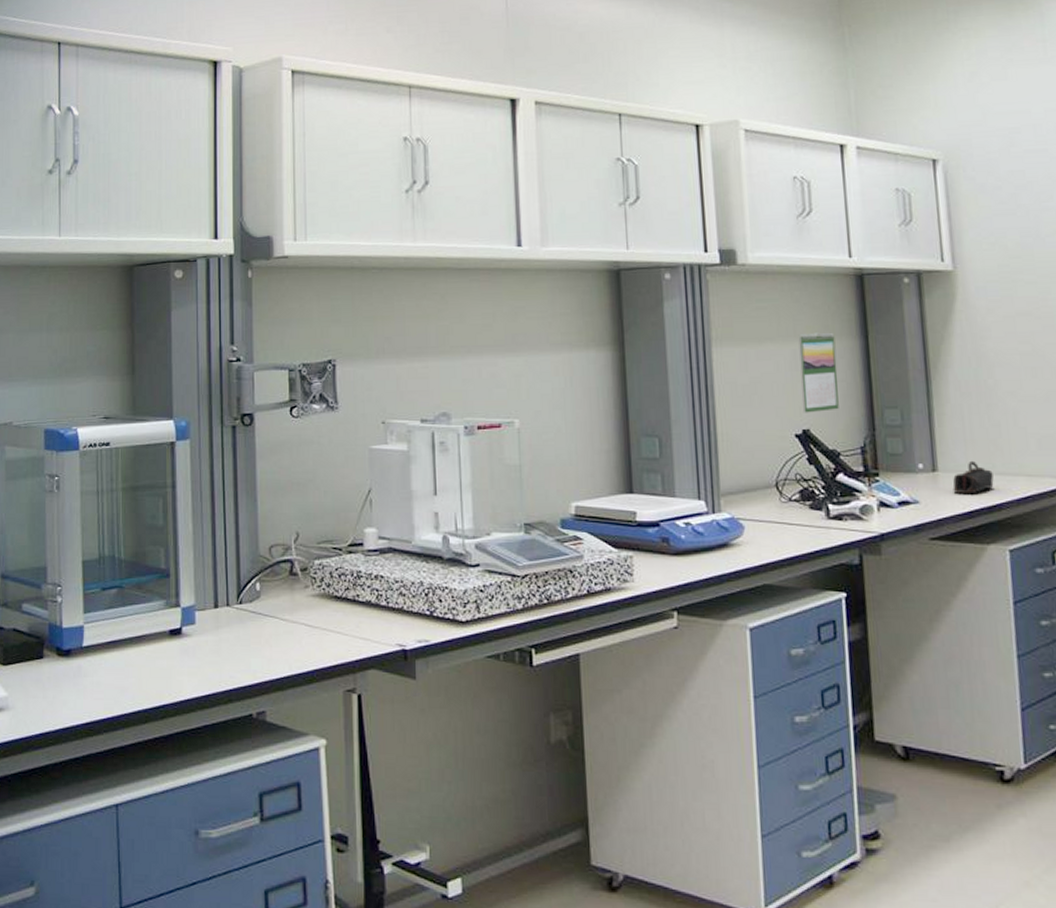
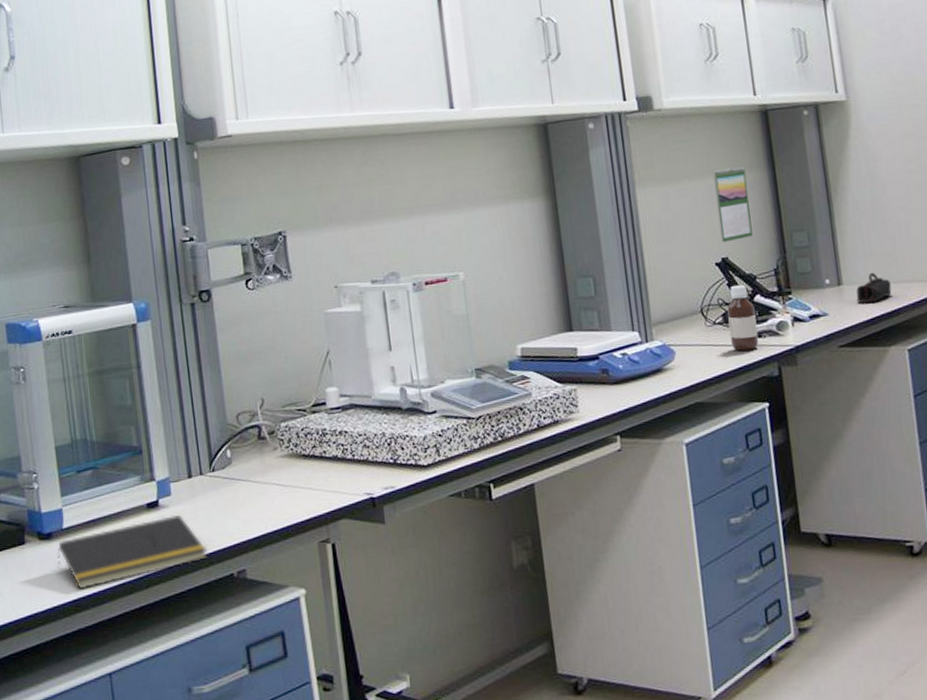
notepad: none [73,644,227,713] -> present [57,514,208,590]
bottle: none [805,461,839,533] -> present [727,285,759,351]

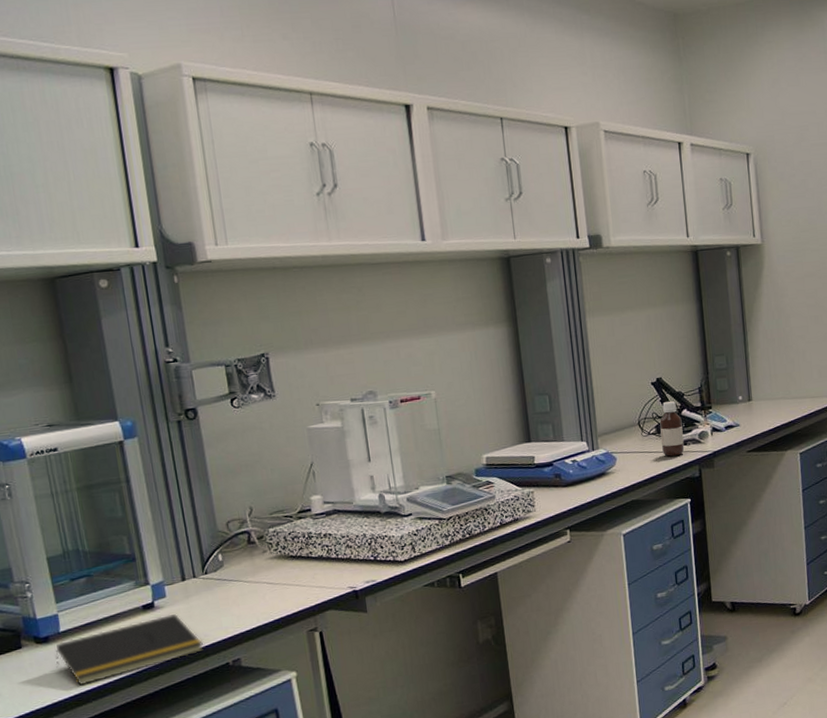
calendar: present [713,167,753,243] -> none [651,300,682,365]
pencil case: present [856,272,892,304] -> none [762,390,790,416]

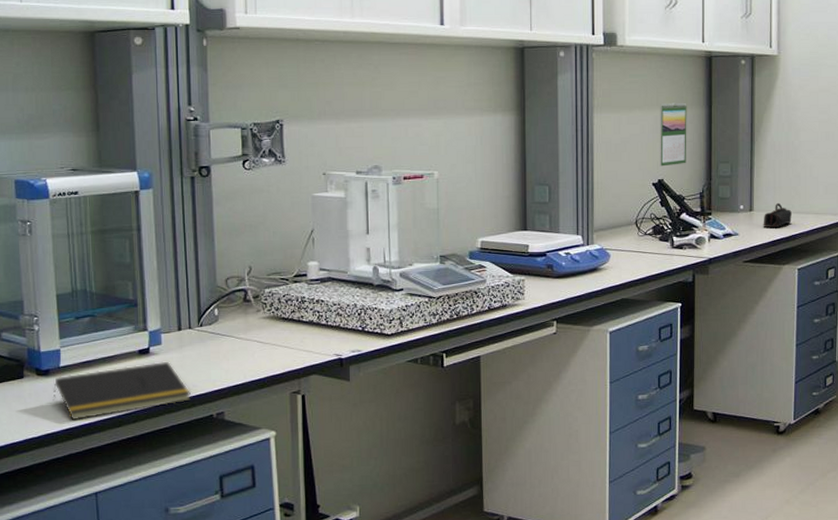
calendar: none [651,300,682,365] -> present [659,102,687,167]
bottle: present [659,401,685,457] -> none [656,204,680,259]
pencil case: none [762,390,790,416] -> present [763,202,792,228]

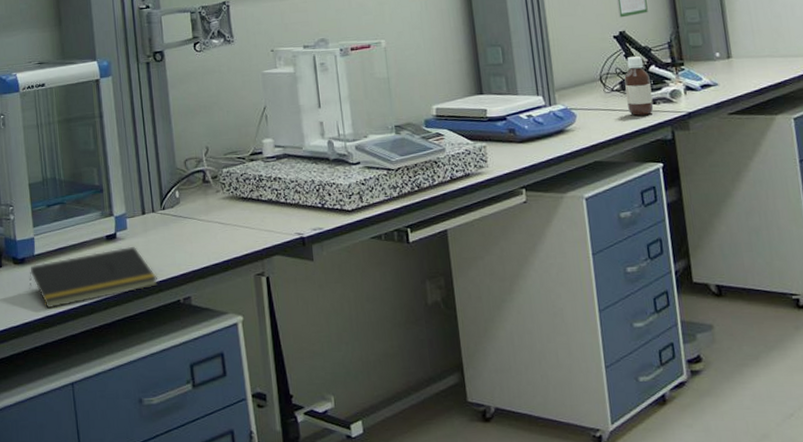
bottle: none [656,204,680,259] -> present [624,56,654,116]
pencil case: present [763,202,792,228] -> none [744,47,778,76]

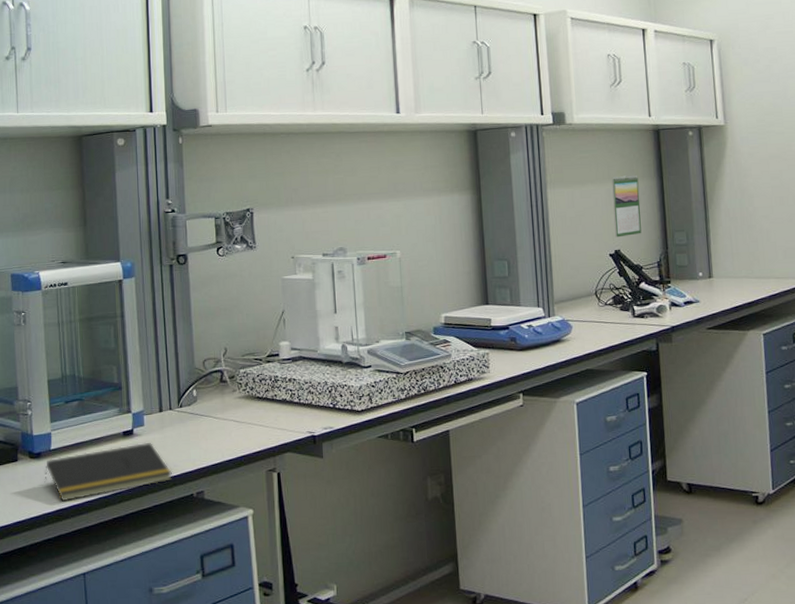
bottle: present [624,56,654,116] -> none [617,274,642,328]

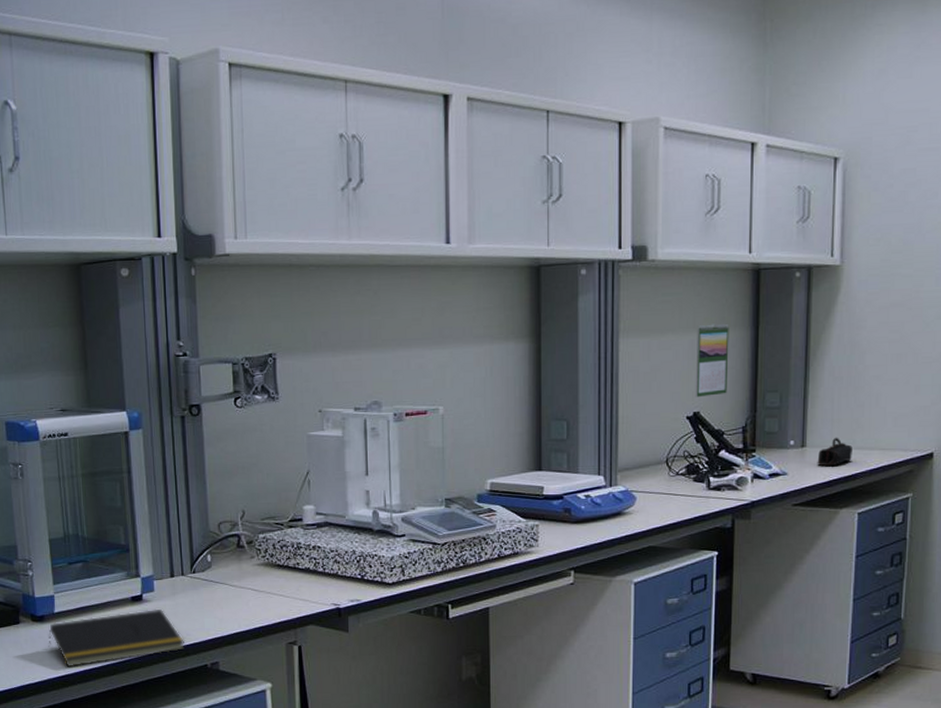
pencil case: none [723,268,753,294] -> present [817,437,853,467]

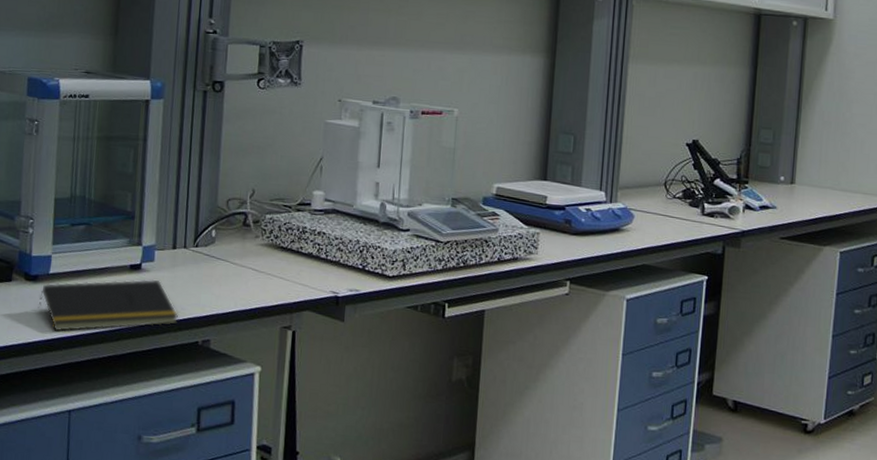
calendar: present [695,324,729,398] -> none [695,59,730,127]
pencil case: present [817,437,853,467] -> none [804,177,838,205]

